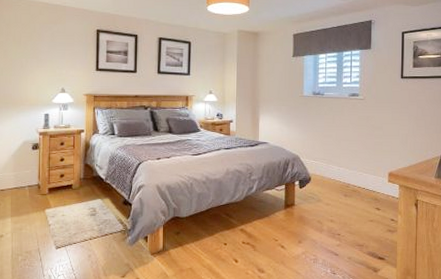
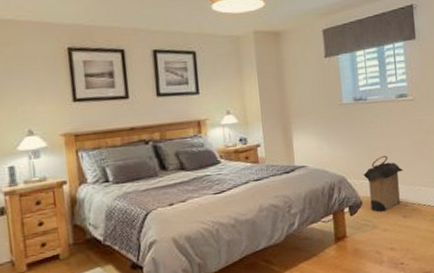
laundry hamper: none [314,142,349,189] -> present [363,155,404,212]

